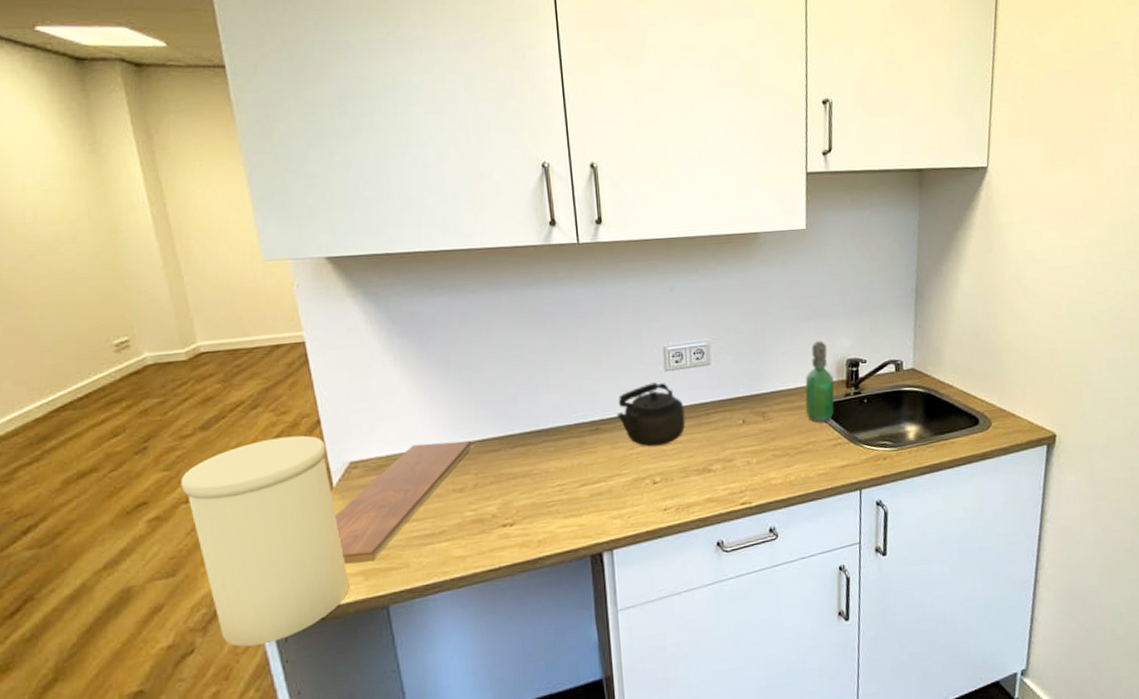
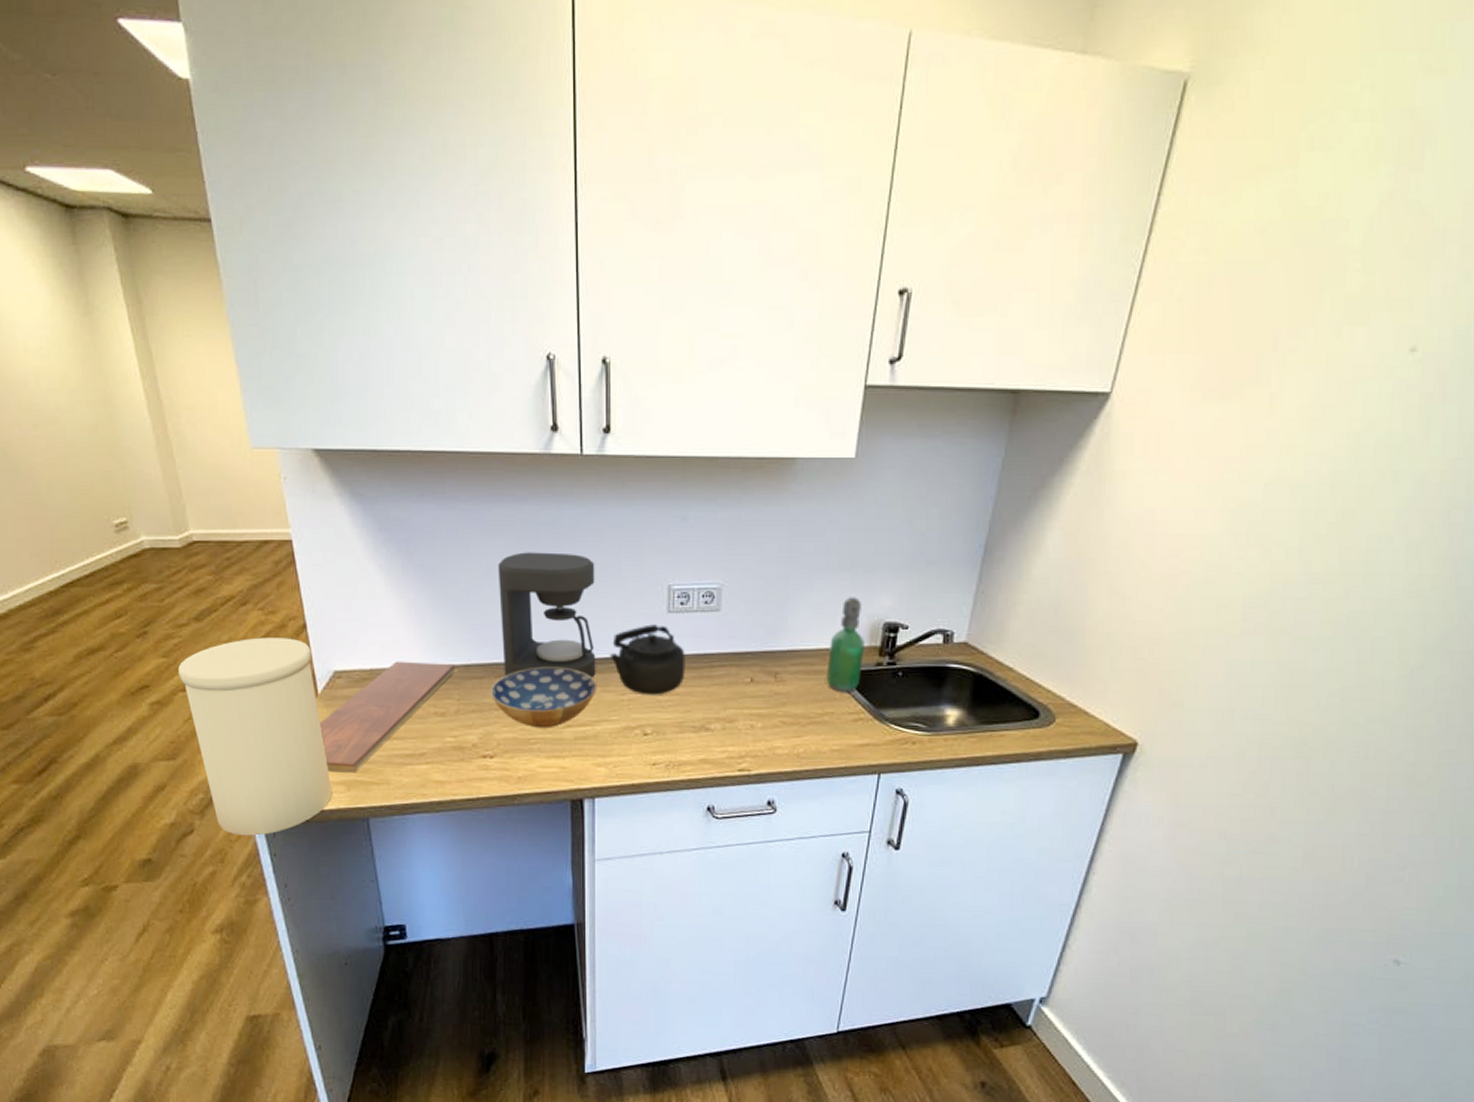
bowl: none [506,430,608,491] -> present [490,666,597,729]
coffee maker: none [508,328,605,446] -> present [497,552,596,678]

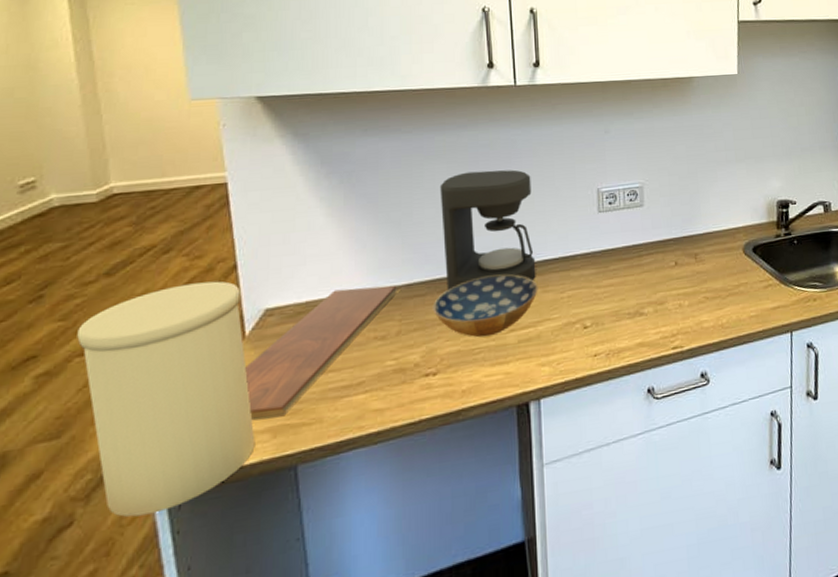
kettle: present [609,624,686,695] -> none [548,224,618,290]
soap dispenser: present [826,597,865,691] -> none [736,182,766,264]

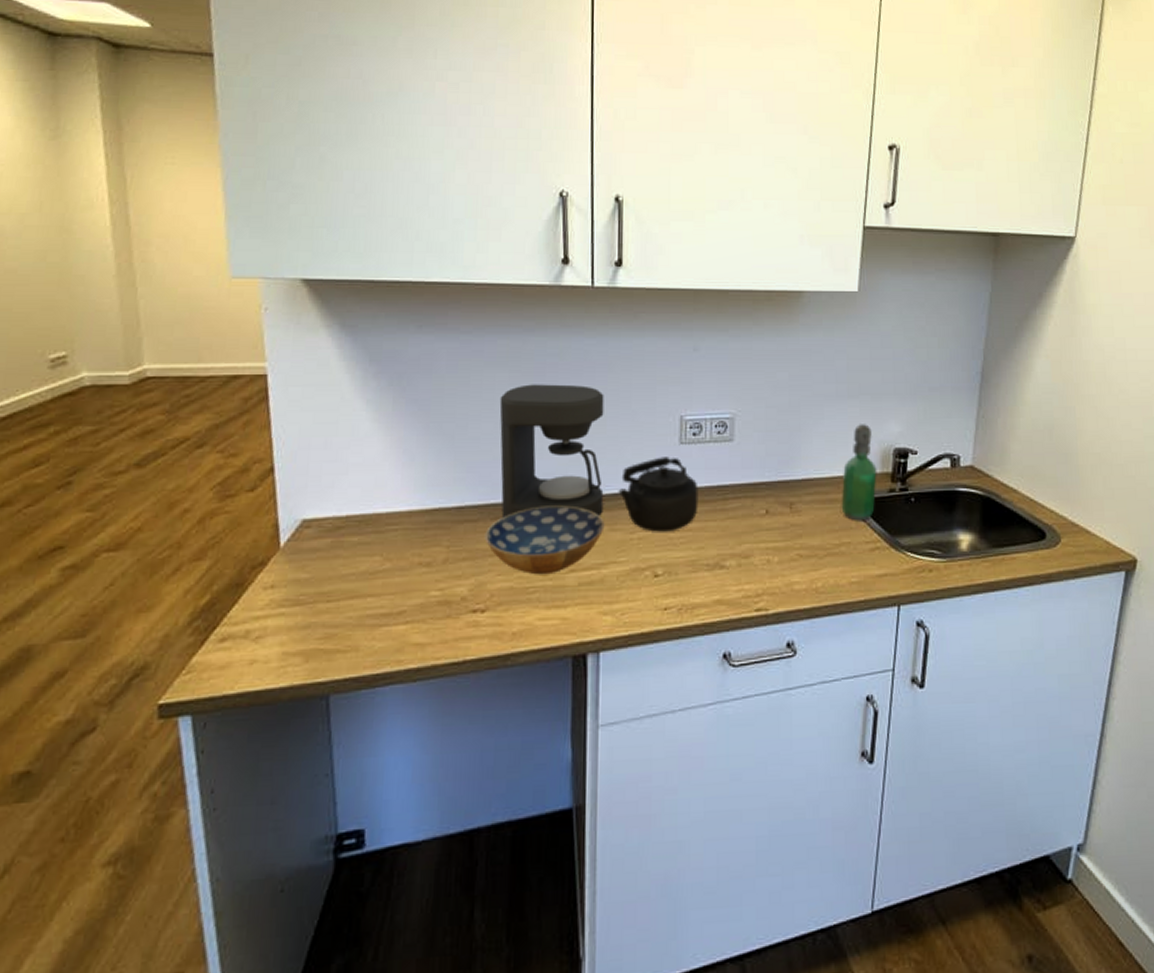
canister: present [77,281,255,518] -> none [105,483,286,730]
chopping board: present [245,285,399,419] -> none [278,505,448,640]
kettle: none [548,224,618,290] -> present [618,457,699,532]
soap dispenser: none [736,182,766,264] -> present [841,424,877,520]

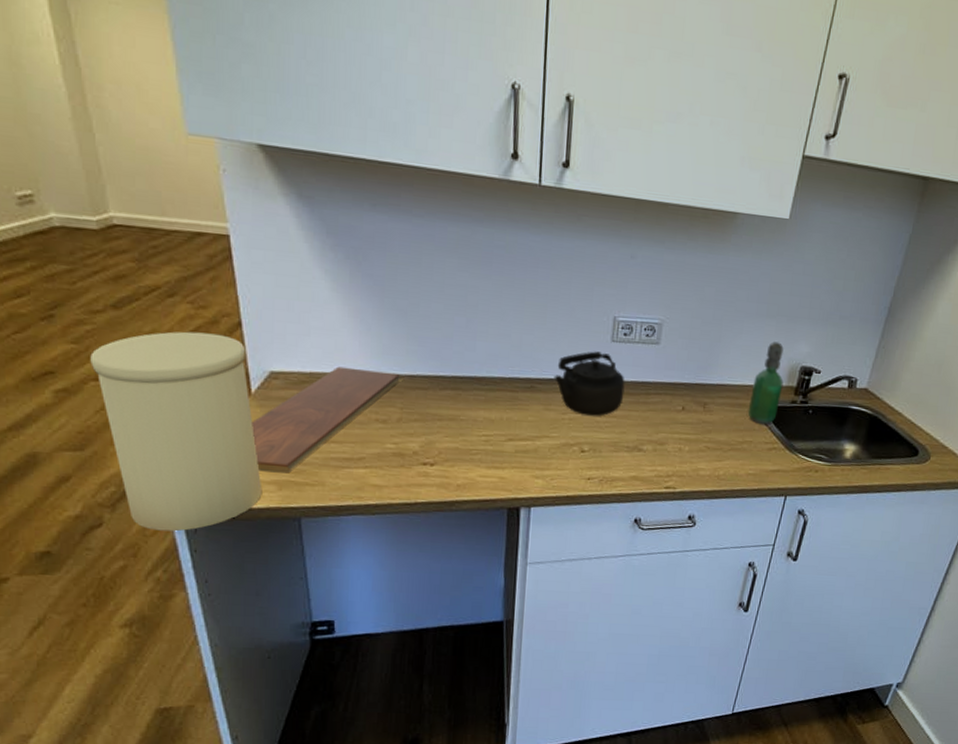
canister: none [105,483,286,730] -> present [90,331,263,532]
chopping board: none [278,505,448,640] -> present [252,366,402,473]
bowl: present [484,505,605,575] -> none [434,382,541,441]
coffee maker: present [499,384,604,518] -> none [449,272,546,396]

